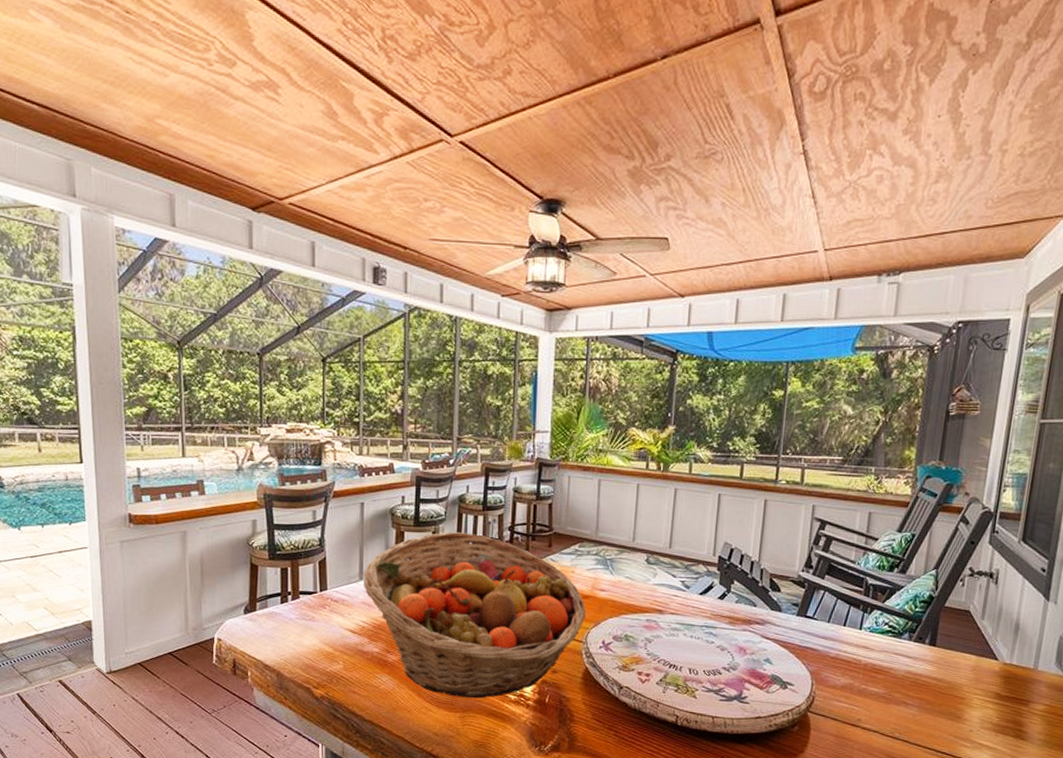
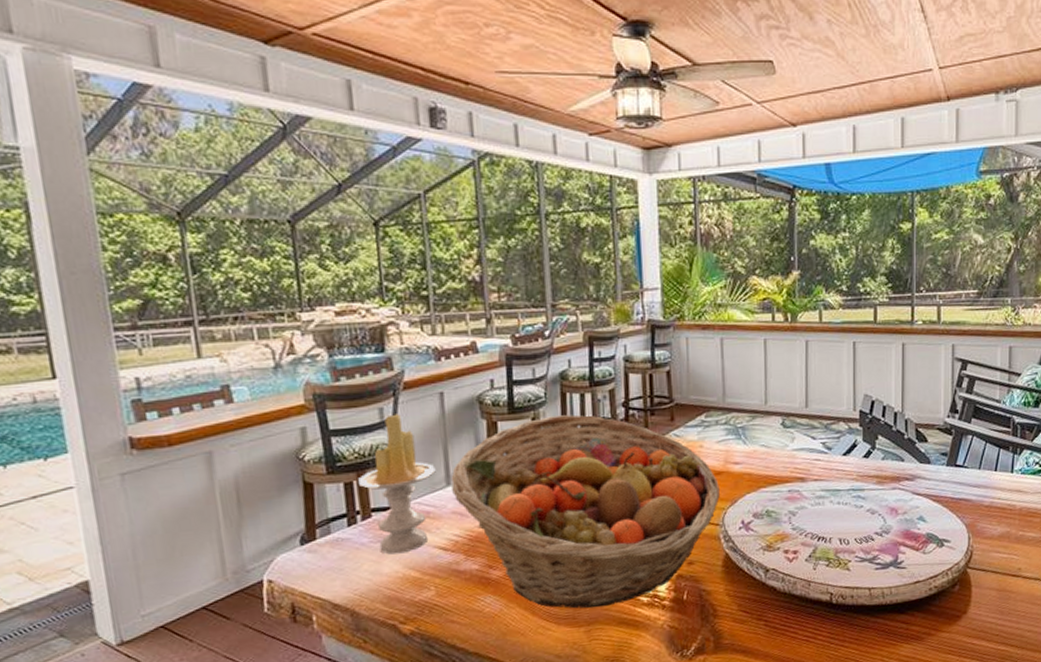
candle: none [292,517,352,631] -> present [358,414,436,555]

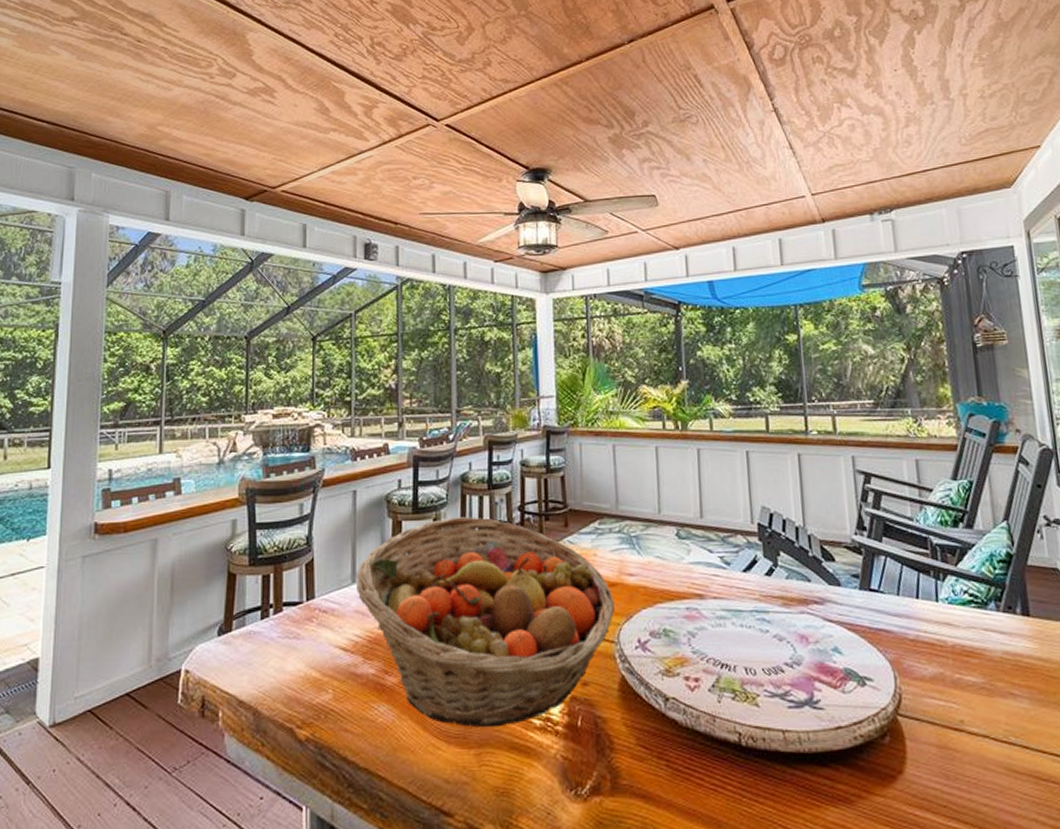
candle: present [358,414,436,555] -> none [275,510,344,652]

